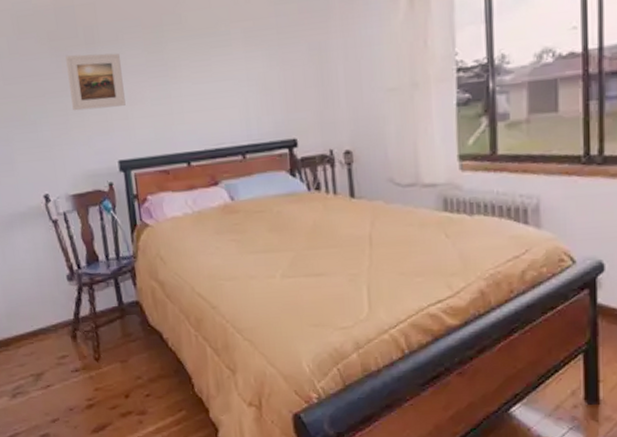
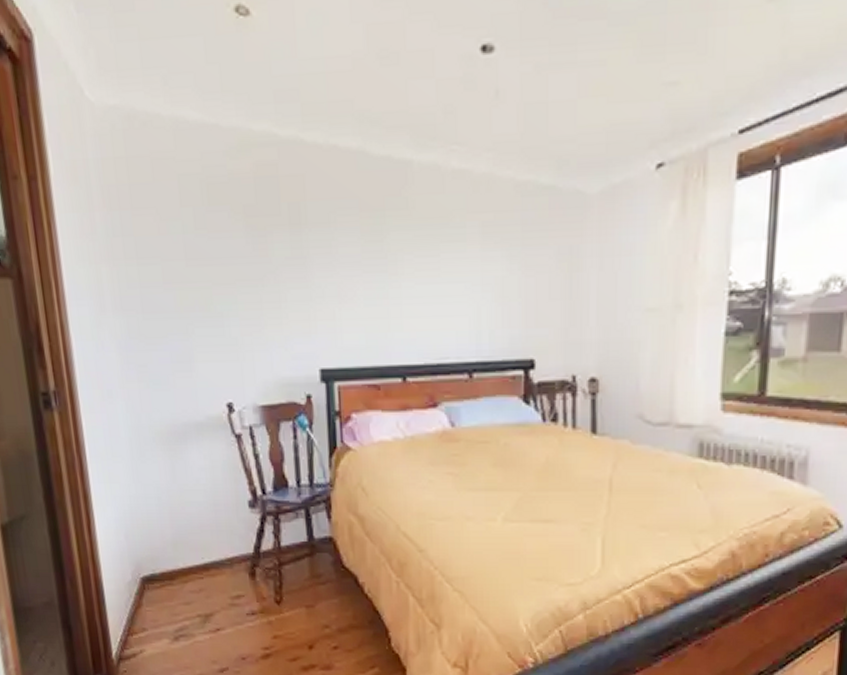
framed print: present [66,52,126,111] -> none [264,236,333,305]

